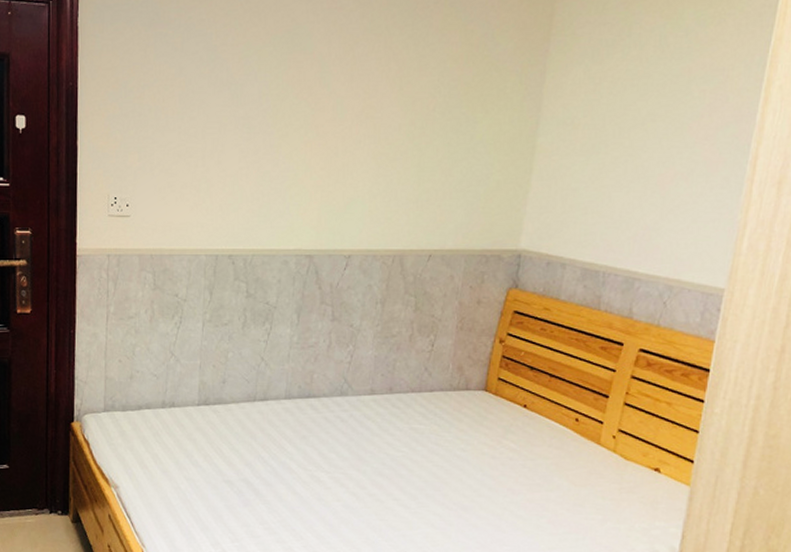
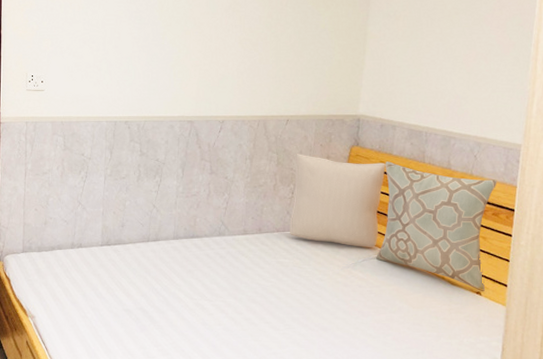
pillow: none [427,296,552,413] -> present [290,153,387,247]
pillow: none [533,308,691,469] -> present [376,161,497,292]

